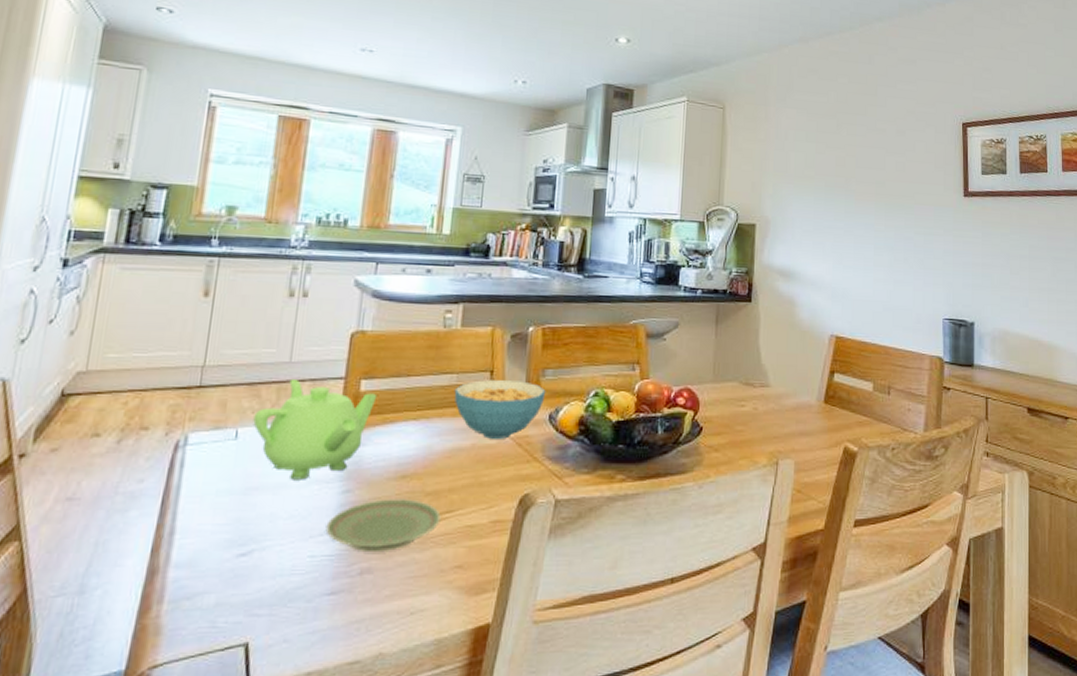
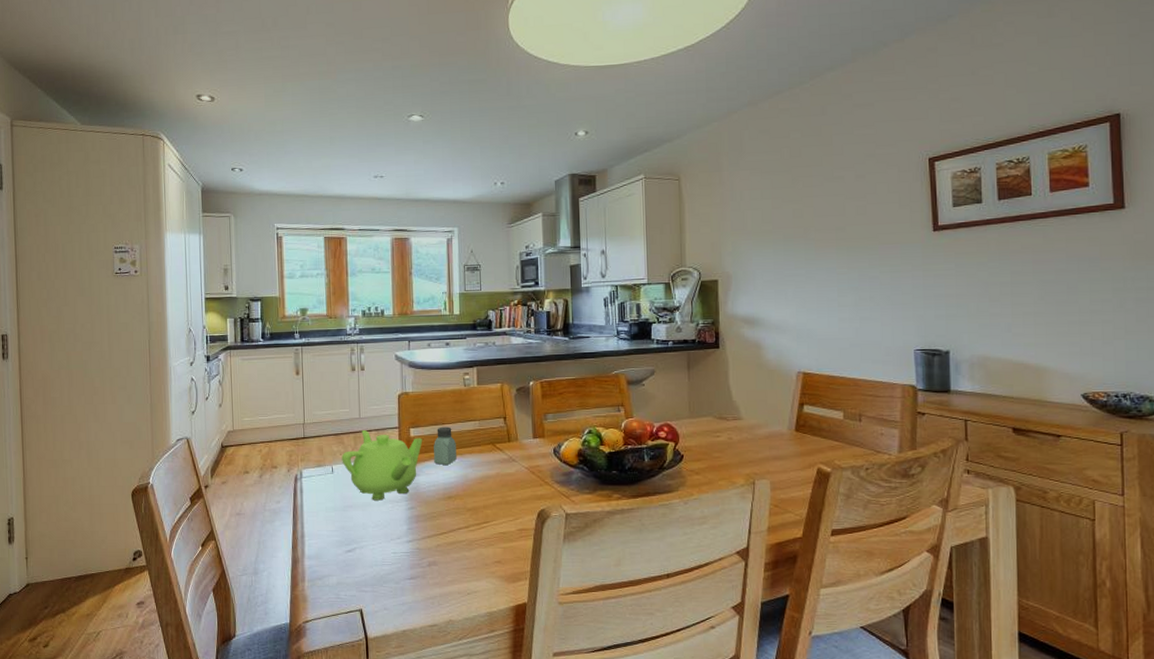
plate: present [325,499,441,553] -> none [401,513,480,551]
saltshaker: none [389,379,423,431] -> present [434,427,457,465]
cereal bowl: present [454,380,546,439] -> none [478,424,549,469]

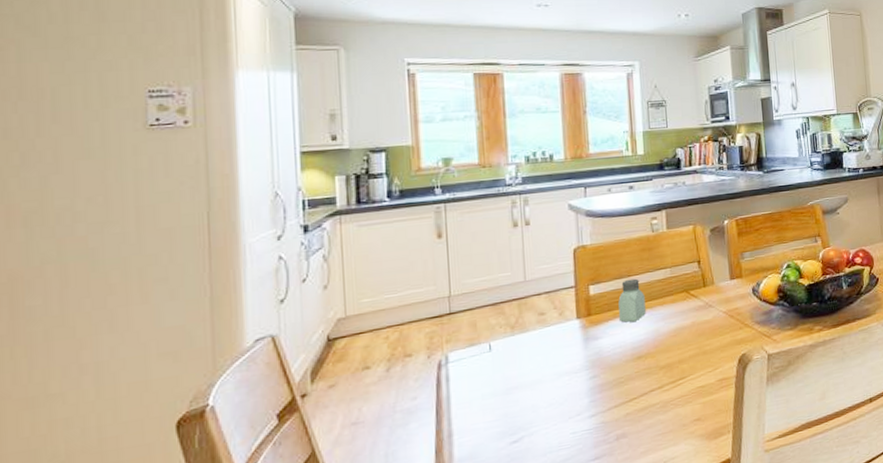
teapot: present [341,429,423,501] -> none [502,293,605,376]

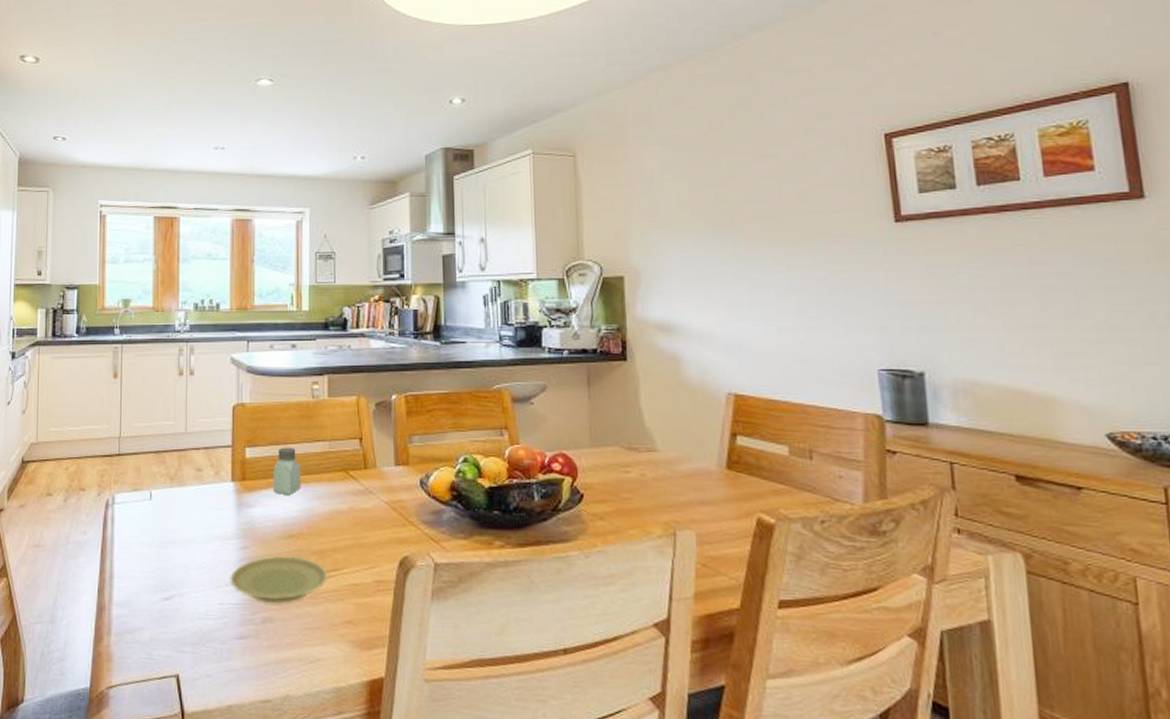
plate: none [581,374,676,422] -> present [230,556,328,604]

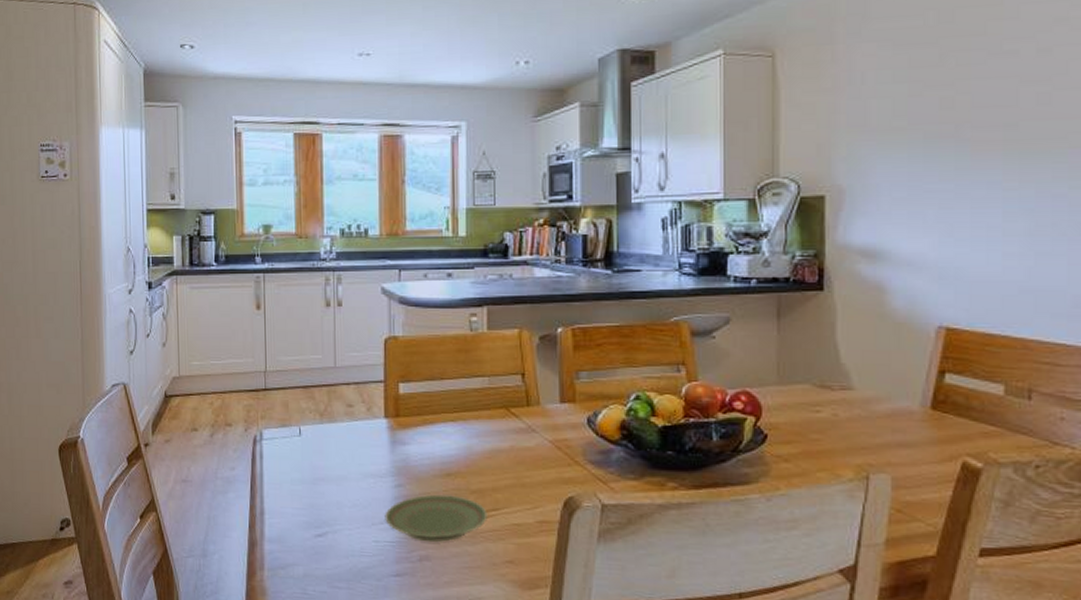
saltshaker: present [273,447,301,495] -> none [429,382,458,432]

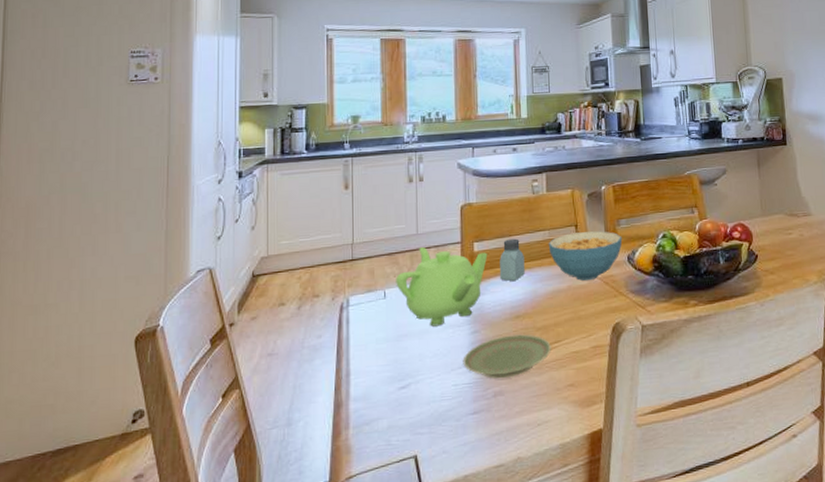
teapot: none [312,382,415,474] -> present [396,246,488,327]
saltshaker: none [429,382,458,432] -> present [500,238,525,281]
cereal bowl: none [487,383,582,442] -> present [548,231,623,281]

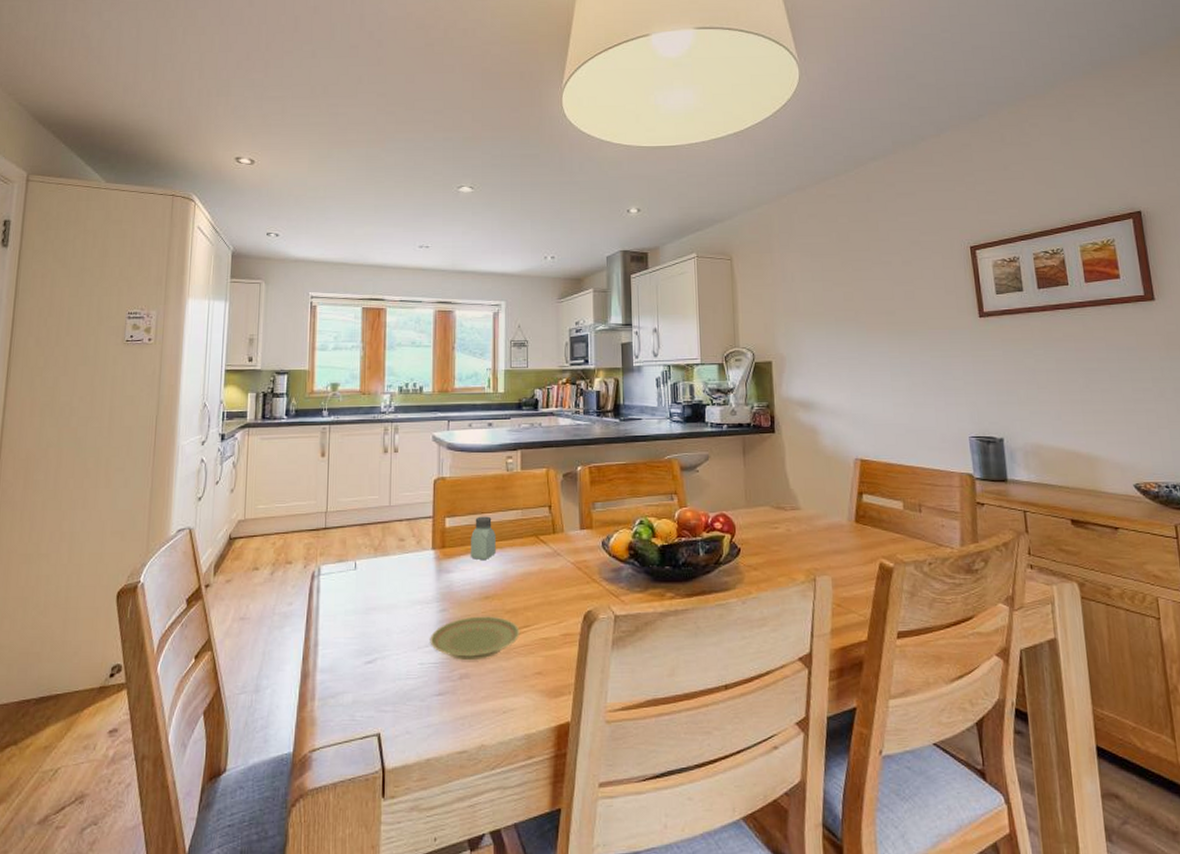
teapot: present [396,246,488,327] -> none [367,519,459,602]
cereal bowl: present [548,231,623,281] -> none [520,513,597,564]

